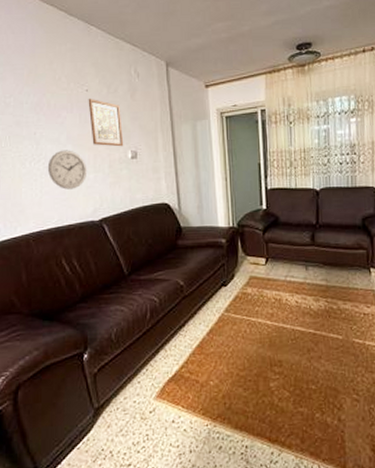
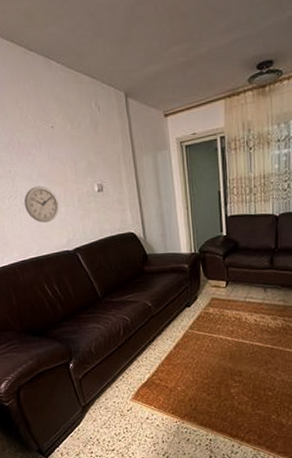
picture frame: present [88,98,124,147] -> none [54,134,90,181]

